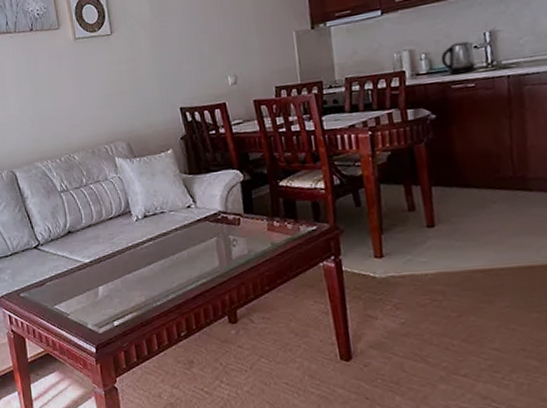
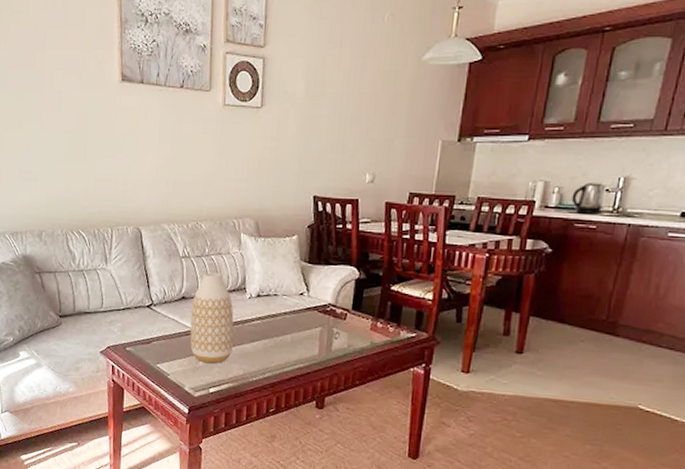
vase: none [79,200,130,296] -> present [190,272,234,364]

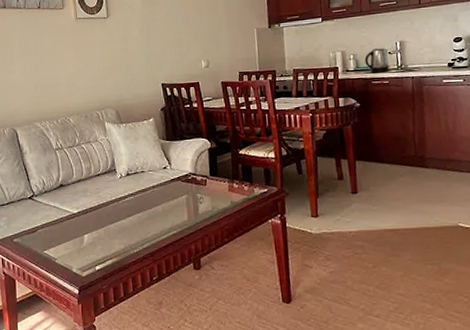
vase: present [190,272,234,364] -> none [70,159,112,243]

